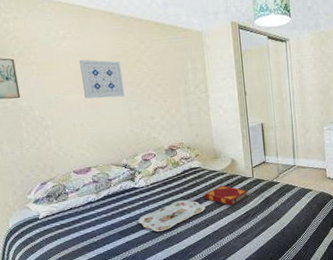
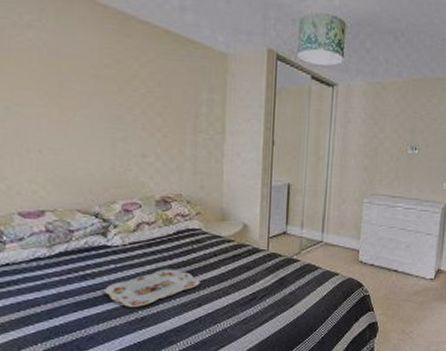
wall art: present [79,59,125,99] -> none [49,60,109,121]
hardback book: present [204,185,249,206] -> none [201,256,259,284]

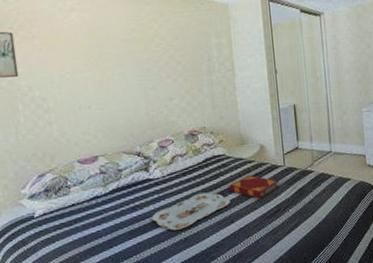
hardback book: none [201,256,259,284] -> present [229,175,279,199]

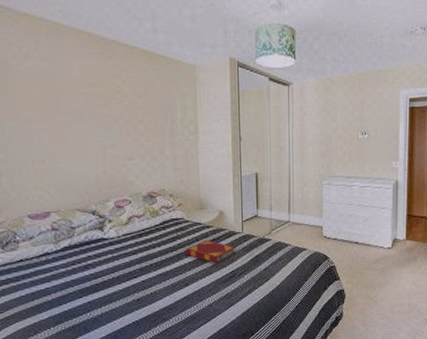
serving tray: present [152,192,231,230] -> none [104,254,186,290]

